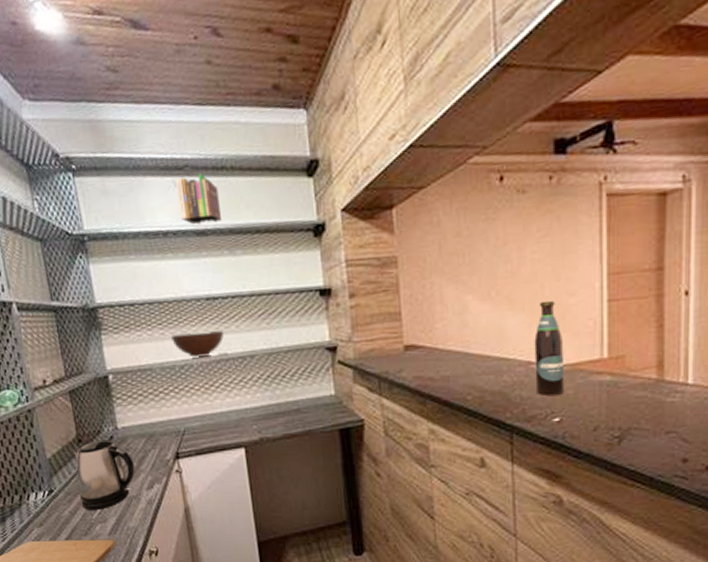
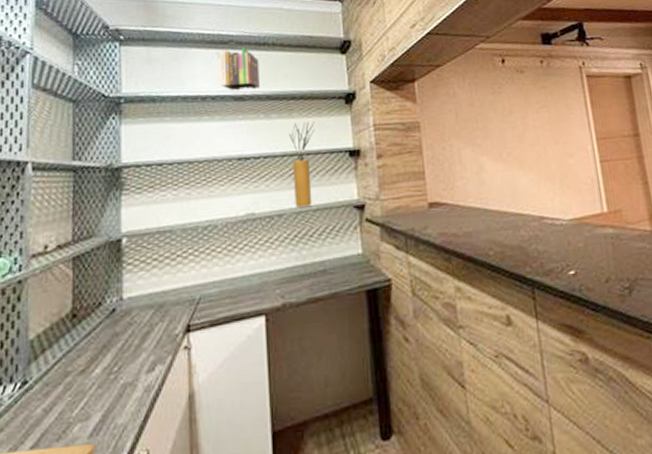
kettle: present [73,440,135,510] -> none [61,313,136,405]
bowl: present [171,331,224,358] -> none [198,190,254,218]
vase: none [256,257,283,349] -> present [289,121,315,208]
bottle: present [534,300,565,395] -> none [543,161,576,249]

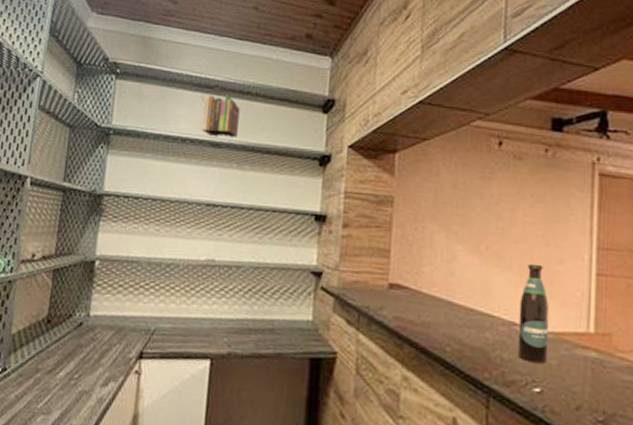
vase: present [289,121,315,208] -> none [253,177,285,264]
bottle: none [543,161,576,249] -> present [517,263,549,363]

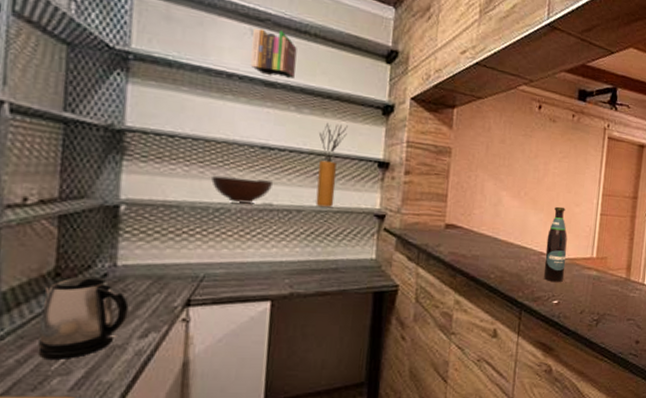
kettle: none [30,324,96,399] -> present [38,276,129,359]
bowl: none [165,232,217,260] -> present [211,175,274,204]
vase: none [253,177,285,264] -> present [315,122,348,208]

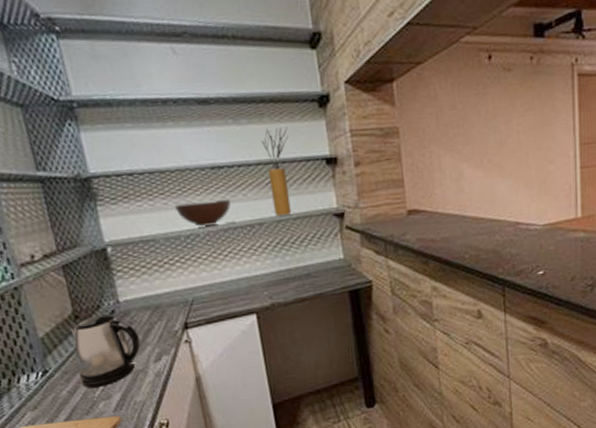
books: present [250,27,297,79] -> none [173,41,224,94]
bottle: present [543,206,568,282] -> none [521,167,547,252]

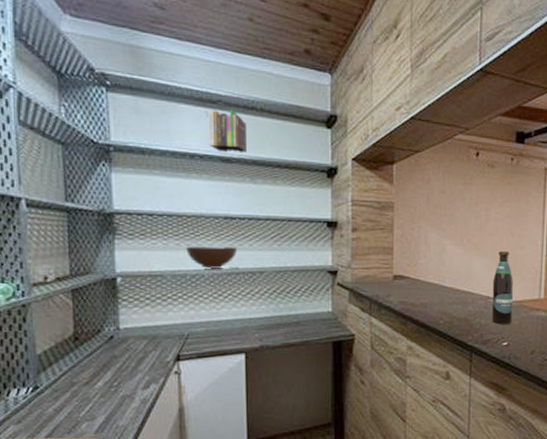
kettle: present [70,314,141,388] -> none [68,339,132,408]
books: none [173,41,224,94] -> present [208,109,247,153]
vase: present [262,126,292,217] -> none [273,190,297,268]
bottle: none [521,167,547,252] -> present [491,251,514,324]

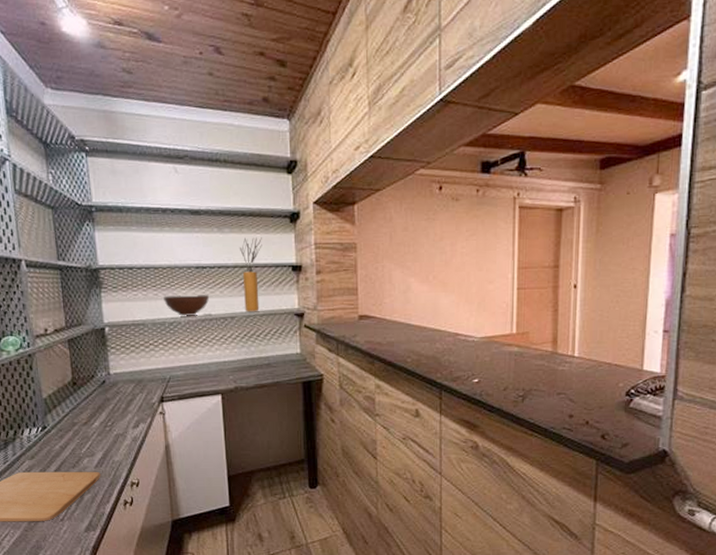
books: present [208,109,247,153] -> none [176,163,213,205]
vase: none [273,190,297,268] -> present [240,237,262,313]
bottle: present [491,251,514,324] -> none [460,286,484,361]

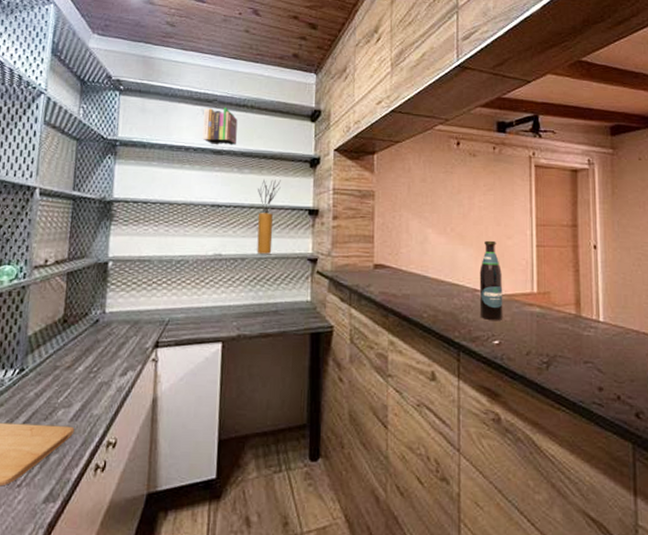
bowl: present [164,295,210,316] -> none [174,232,222,255]
books: none [176,163,213,205] -> present [202,107,238,146]
bottle: none [460,286,484,361] -> present [479,240,503,320]

